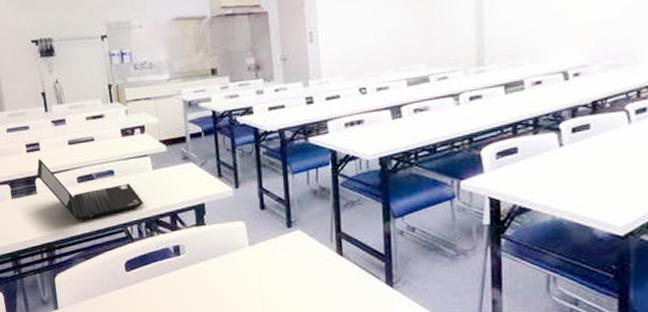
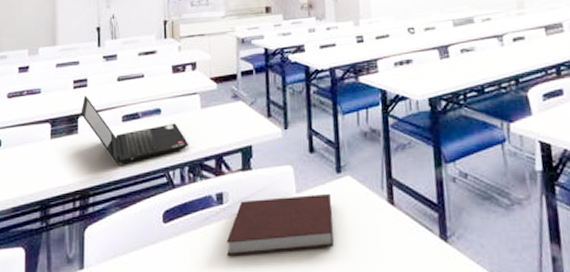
notebook: none [185,246,285,298] -> present [226,194,334,255]

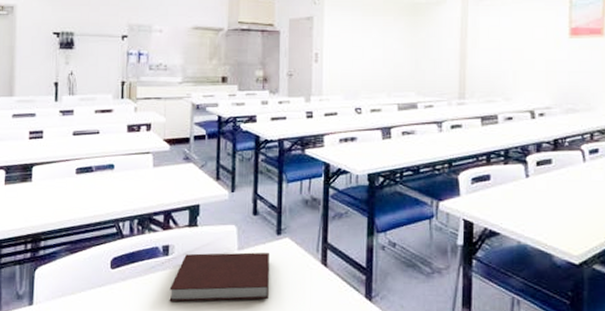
laptop computer: present [81,95,189,165] -> none [35,146,140,214]

